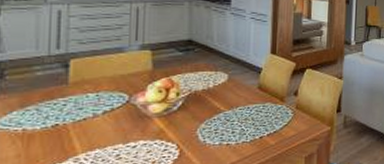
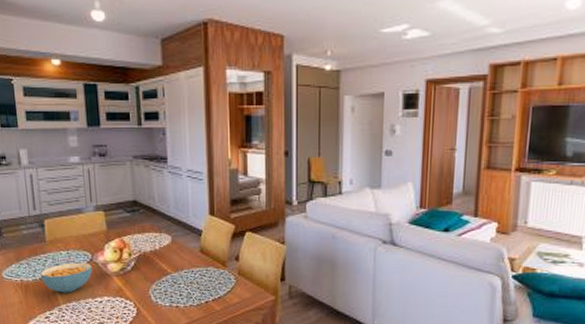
cereal bowl: none [53,105,128,140] -> present [40,262,92,293]

